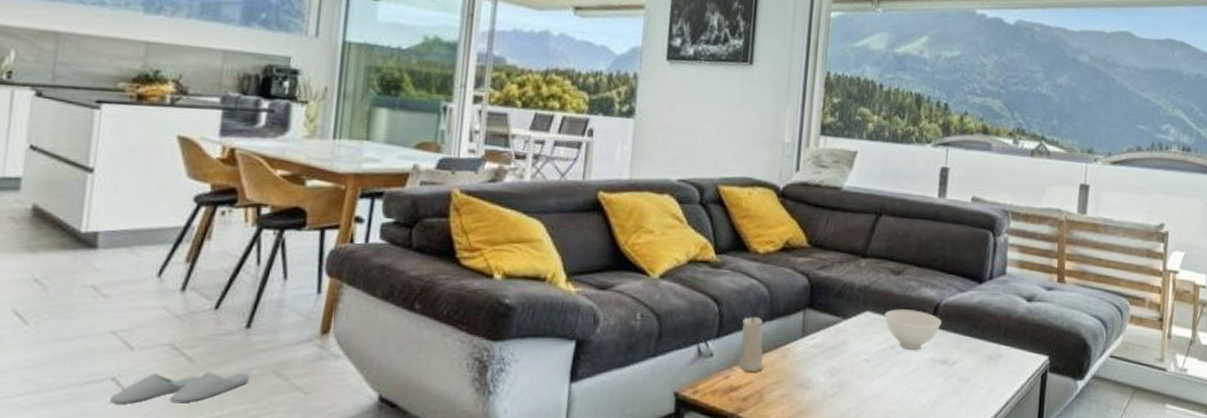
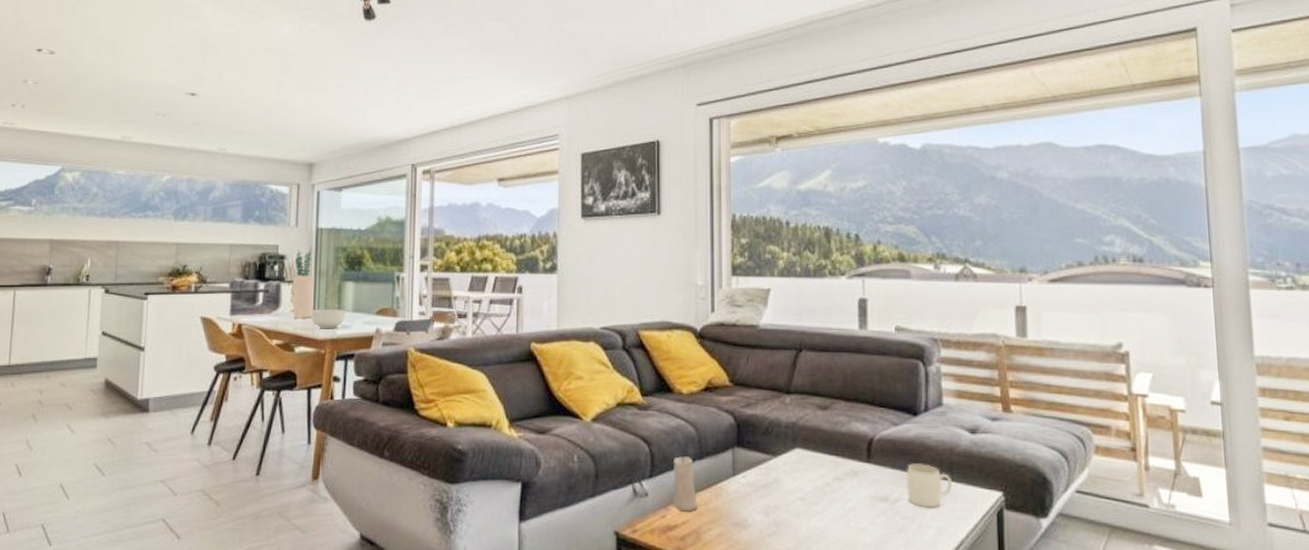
slippers: present [109,372,250,404] -> none [161,514,260,541]
vase: none [306,62,337,148] -> present [293,246,314,319]
bowl: none [329,137,377,162] -> present [310,309,347,329]
bowl: present [884,309,941,350] -> none [816,445,877,487]
mug: none [964,328,1006,370] -> present [905,463,952,508]

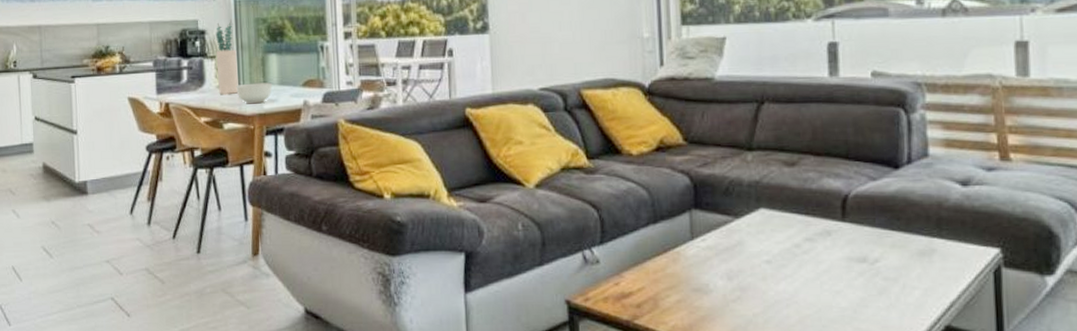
candle: present [673,454,699,512] -> none [625,218,655,278]
mug: present [905,463,952,508] -> none [885,220,940,268]

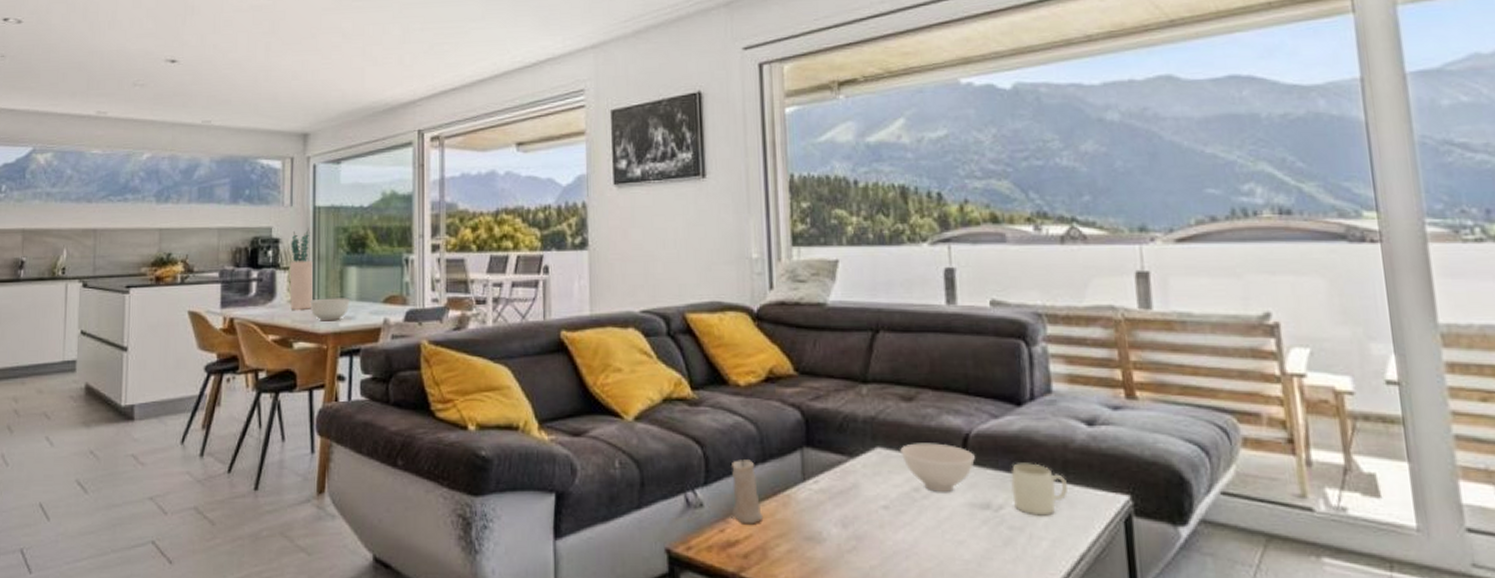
candle: none [625,218,655,278] -> present [732,457,764,524]
bowl: none [783,204,853,248] -> present [900,443,975,492]
mug: none [885,220,940,268] -> present [1009,463,1068,516]

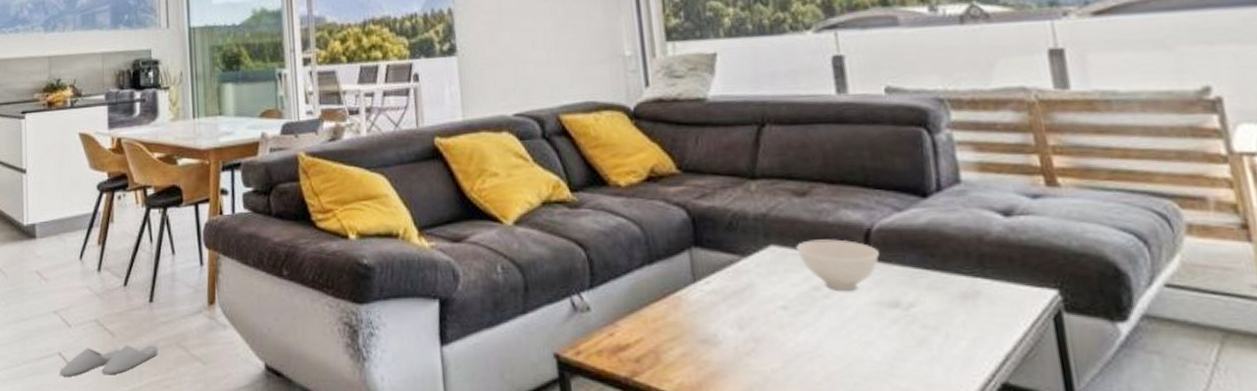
slippers: none [151,534,261,566] -> present [59,345,158,376]
vase: present [289,227,313,311] -> none [169,47,193,129]
bowl: present [310,298,350,321] -> none [190,114,229,138]
candle: present [732,457,764,524] -> none [617,258,654,328]
mug: present [1009,463,1068,516] -> none [919,257,986,314]

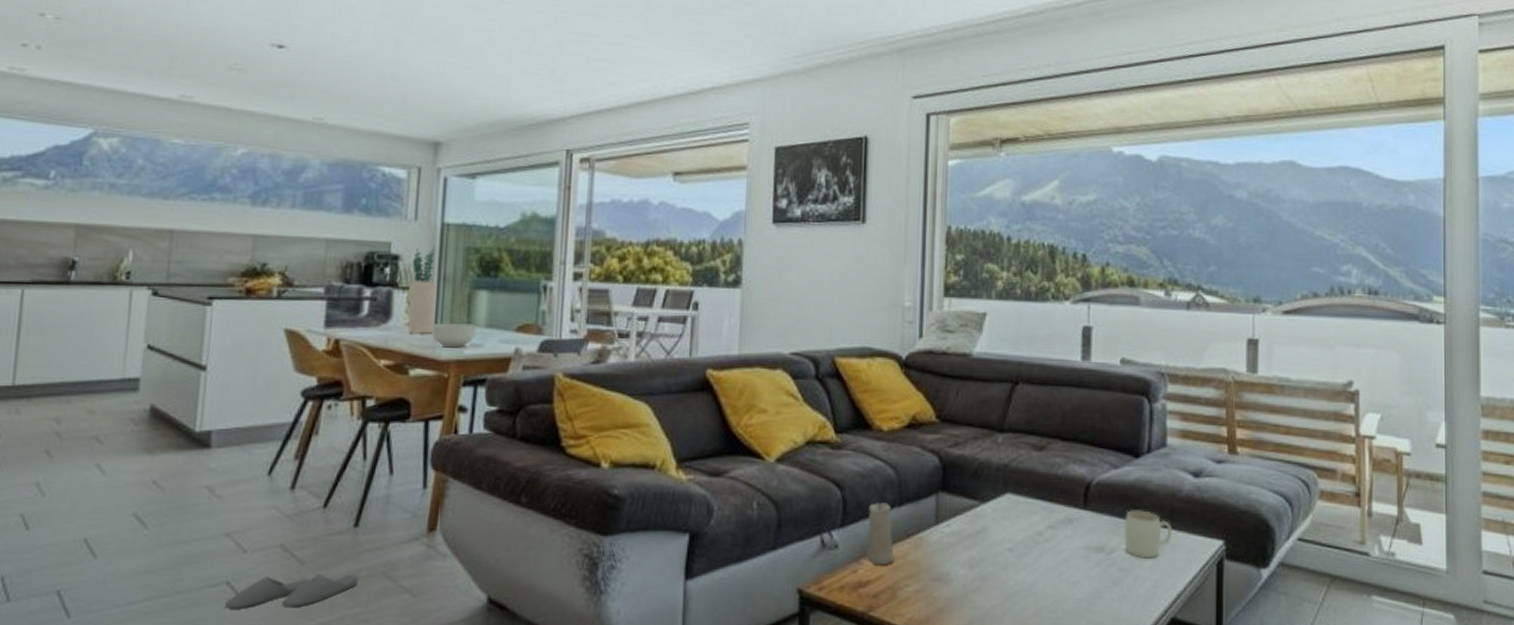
vase: none [169,47,193,129] -> present [408,245,437,335]
bowl: none [190,114,229,138] -> present [431,323,478,348]
candle: none [617,258,654,328] -> present [866,500,896,566]
bowl: present [796,239,879,290] -> none [1028,490,1094,536]
mug: none [919,257,986,314] -> present [1123,510,1172,559]

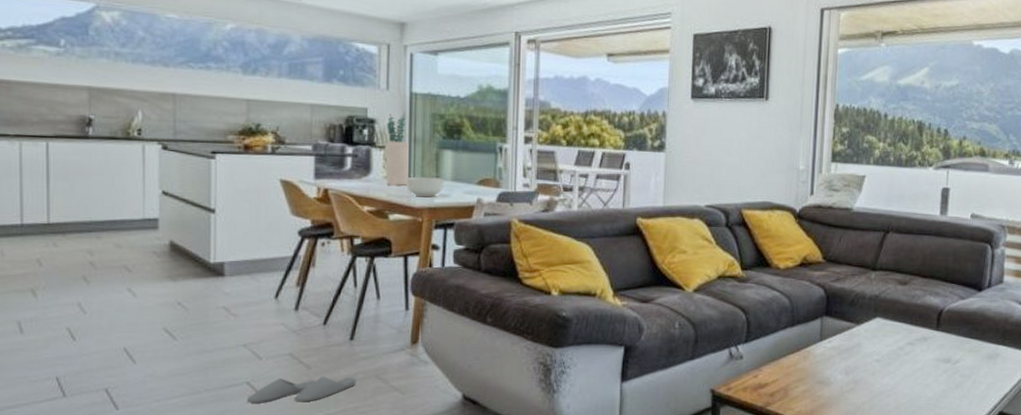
candle: present [866,500,896,566] -> none [765,322,788,372]
mug: present [1123,510,1172,559] -> none [965,331,1003,368]

